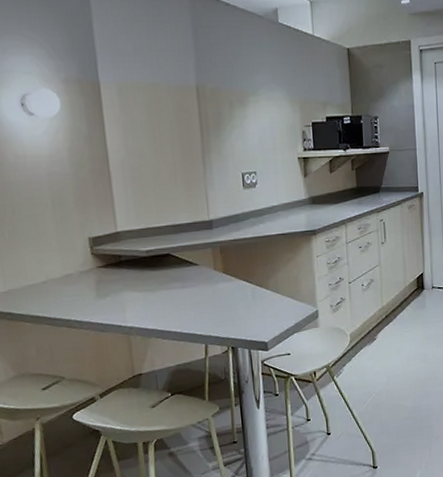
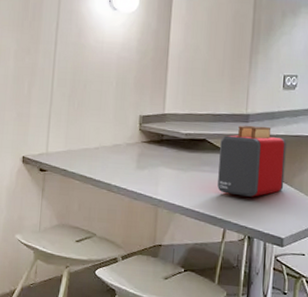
toaster: none [186,230,260,308] -> present [217,125,287,197]

